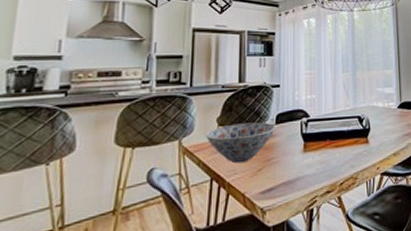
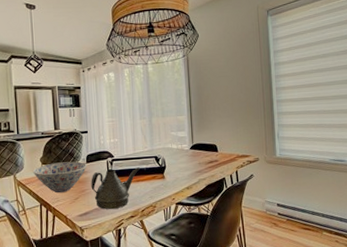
teapot: none [279,129,340,184] -> present [91,167,140,209]

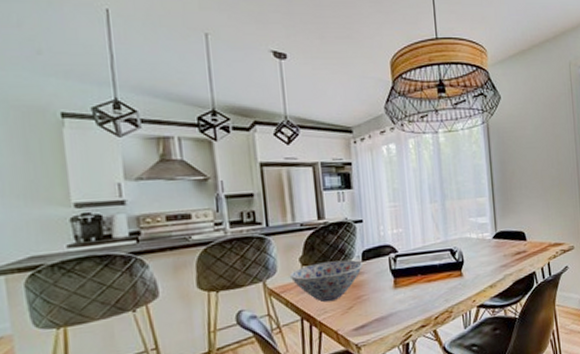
teapot: present [91,167,140,209] -> none [368,263,432,320]

